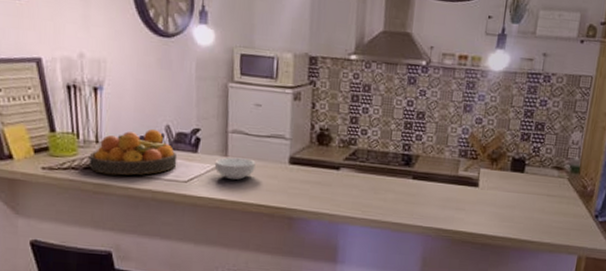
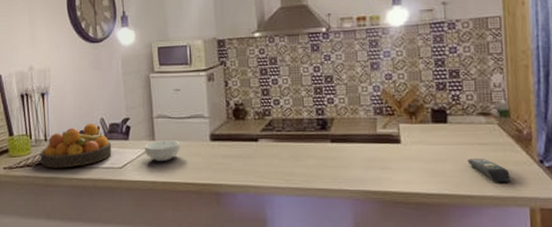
remote control: none [534,208,569,232] -> present [467,159,511,182]

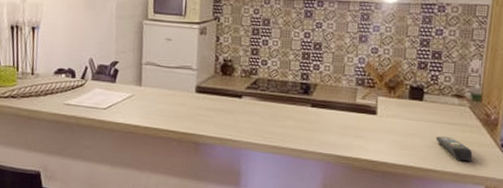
fruit bowl: present [40,124,112,168] -> none [25,62,99,103]
cereal bowl: present [144,140,180,161] -> none [130,86,166,107]

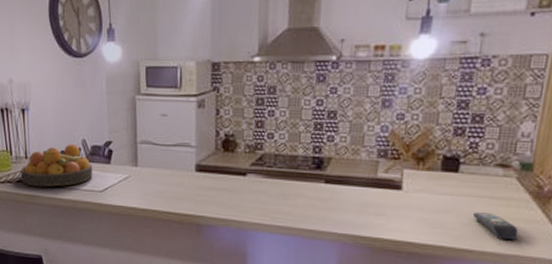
fruit bowl: none [25,62,99,103] -> present [20,144,93,187]

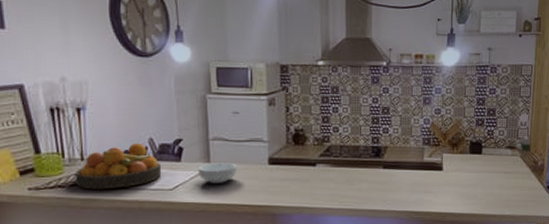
cereal bowl: none [126,166,164,188] -> present [198,163,237,183]
remote control: present [472,212,519,240] -> none [494,184,525,204]

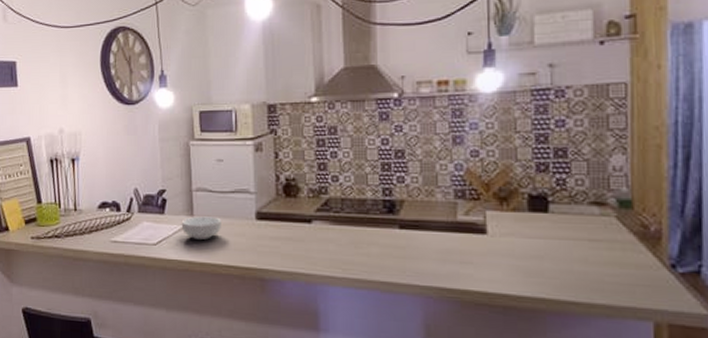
fruit bowl: present [75,143,162,190] -> none [69,194,146,241]

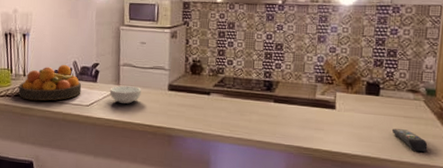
fruit bowl: none [69,194,146,241] -> present [18,65,82,101]
remote control: none [572,257,630,289] -> present [391,128,428,152]

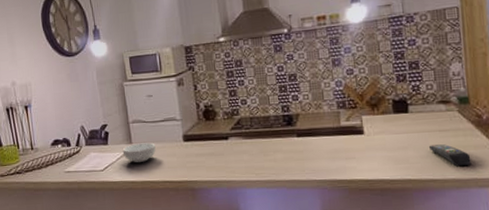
fruit bowl: present [18,65,82,101] -> none [28,131,93,174]

